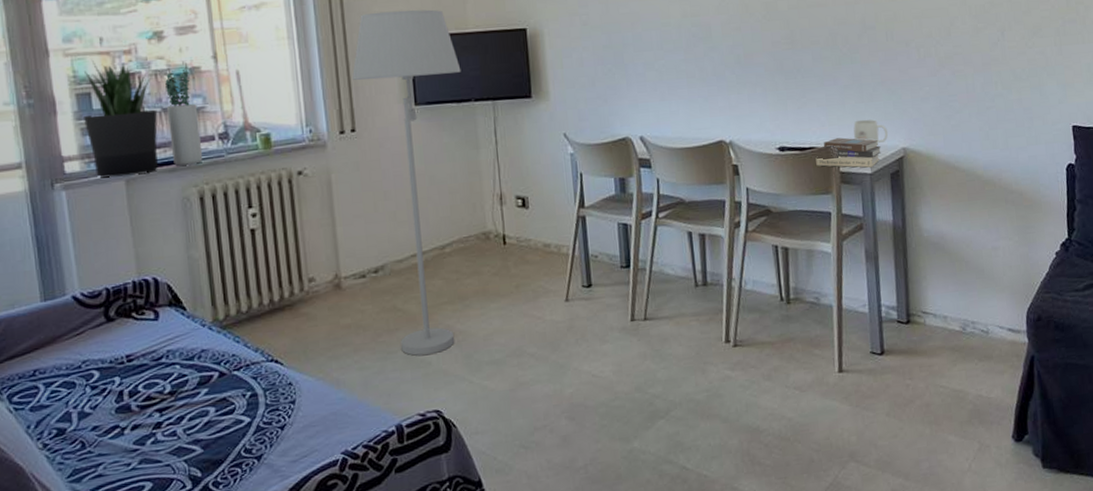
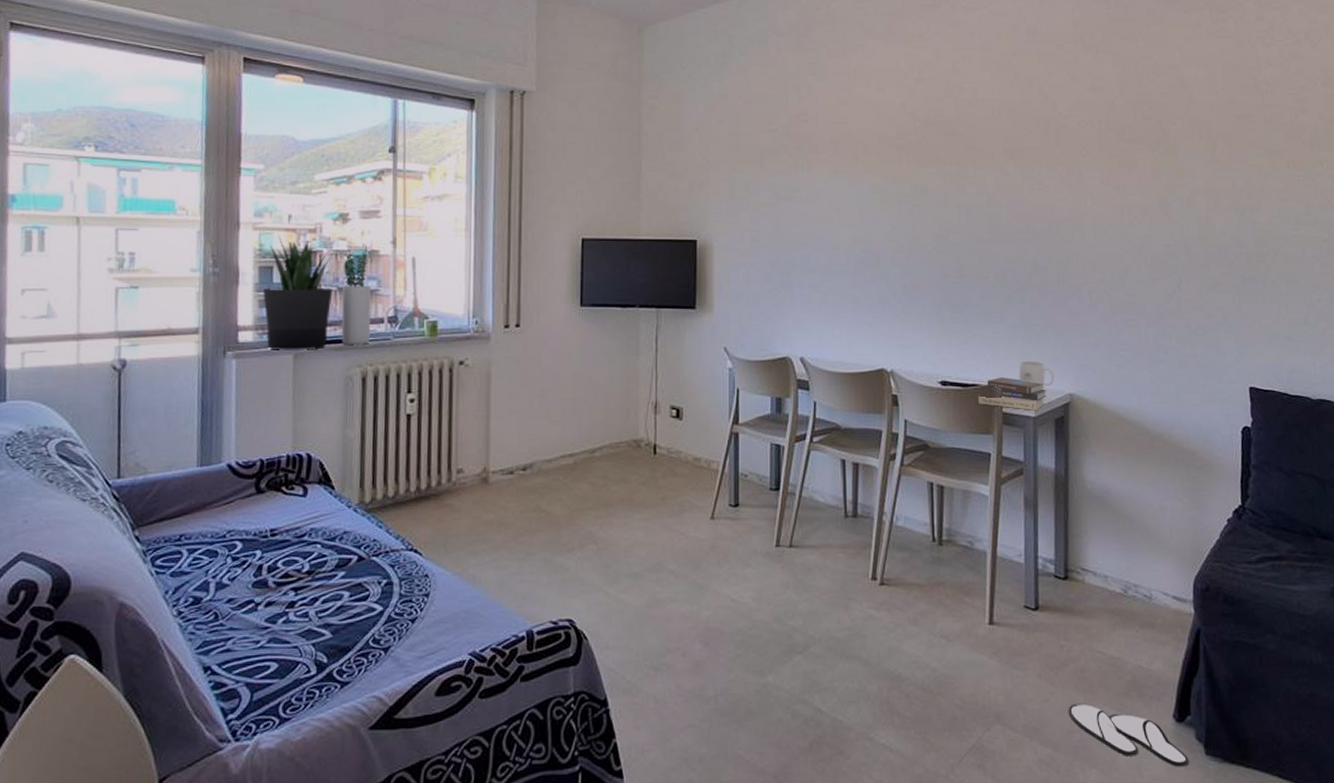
floor lamp: present [352,9,461,356] -> none [523,212,629,561]
slippers: none [916,435,1029,482] -> present [1068,703,1190,767]

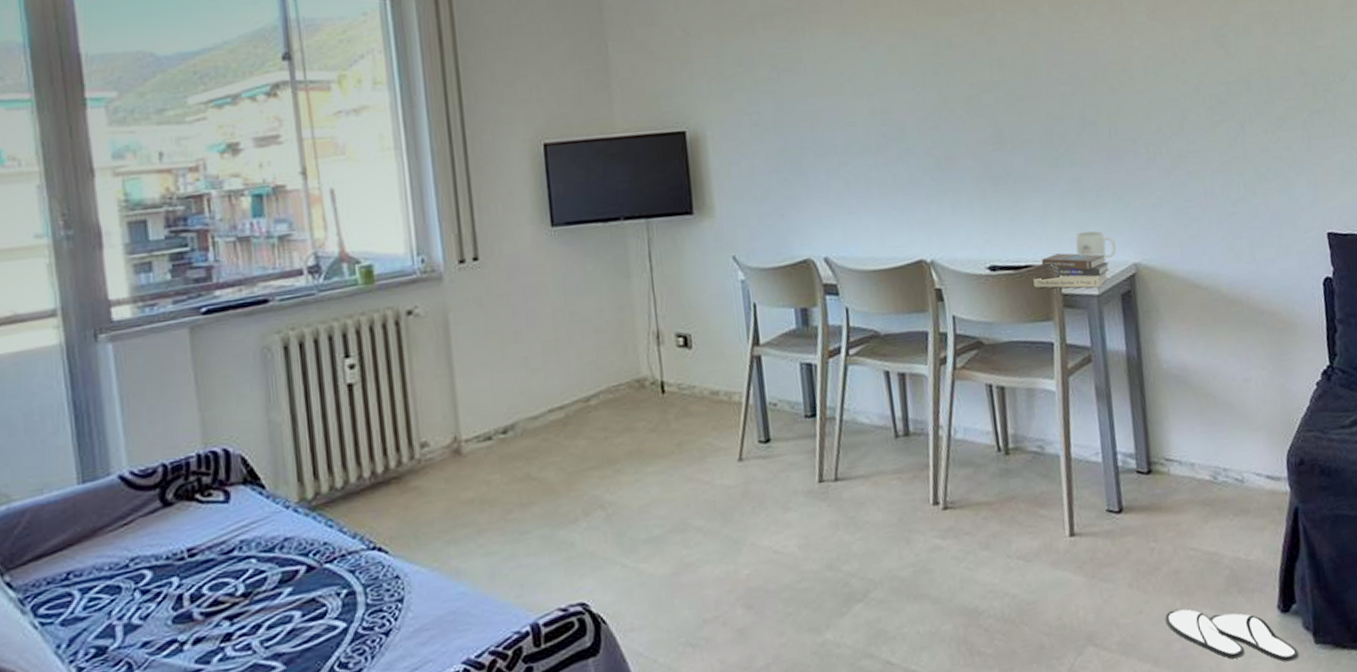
planter: present [263,236,333,350] -> none [137,180,232,326]
vase: present [341,246,371,345] -> none [241,181,289,308]

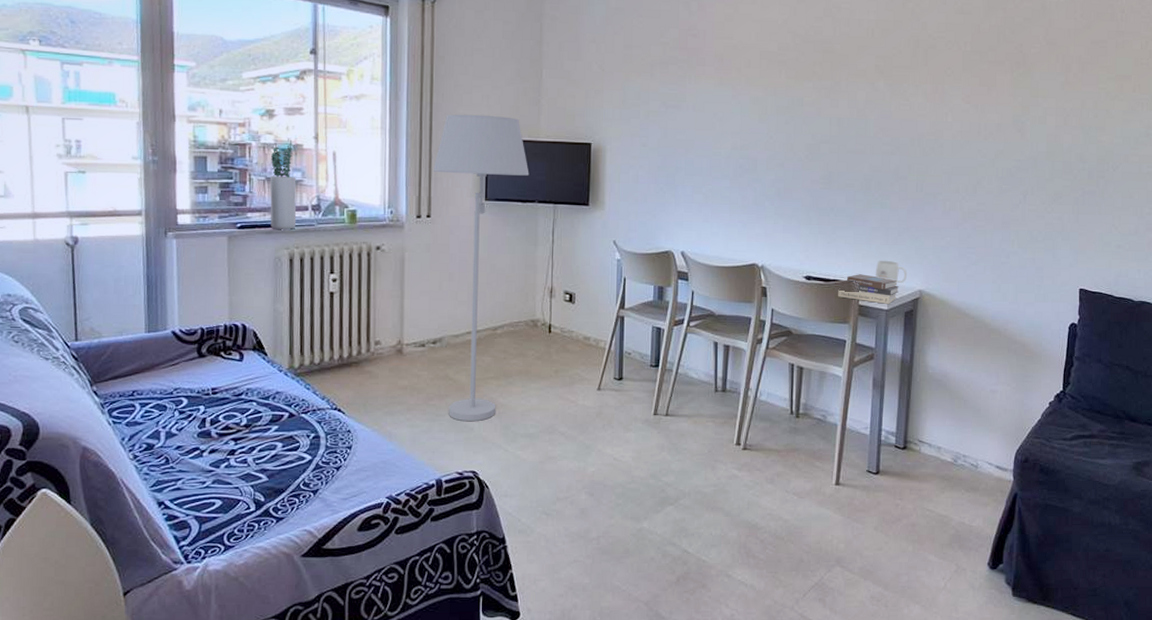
vase: none [241,181,289,308] -> present [269,140,297,229]
floor lamp: none [474,111,608,536] -> present [433,114,529,422]
slippers: present [1165,609,1299,662] -> none [898,552,998,605]

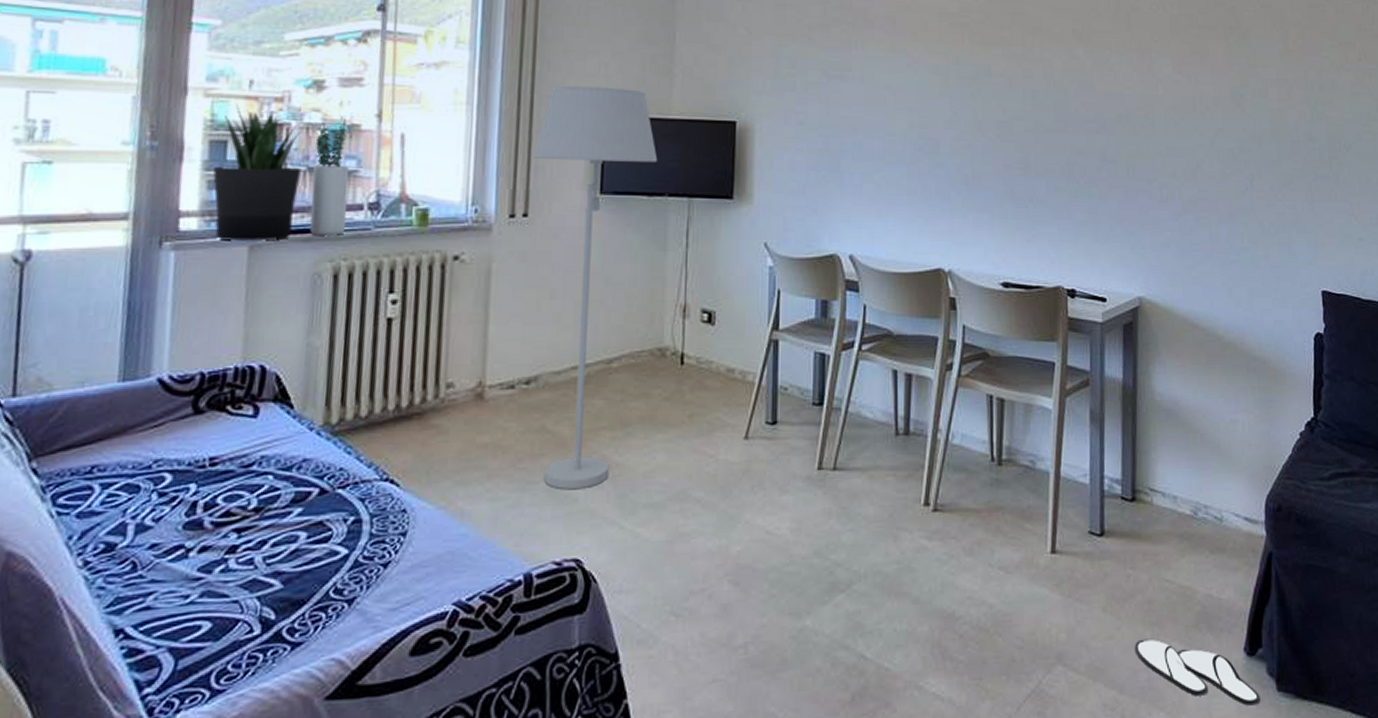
planter: none [199,129,262,233] -> present [213,105,302,241]
books: present [838,274,899,304] -> none [1042,279,1114,315]
mug: present [875,260,907,286] -> none [1085,261,1123,293]
slippers: none [898,552,998,605] -> present [1134,639,1261,706]

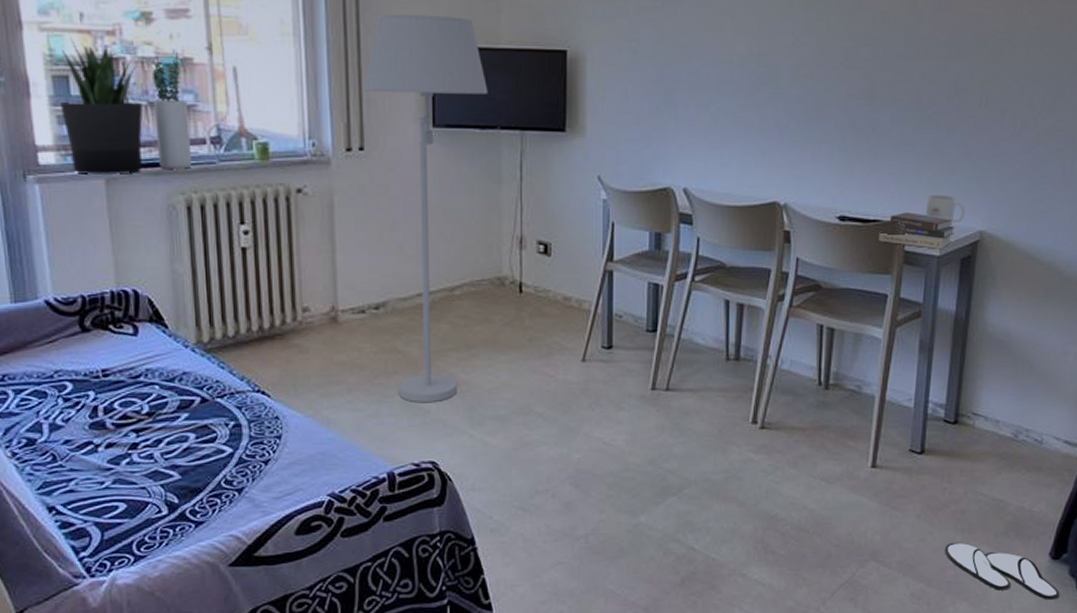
books: none [1042,279,1114,315] -> present [879,212,954,249]
mug: none [1085,261,1123,293] -> present [925,194,965,227]

